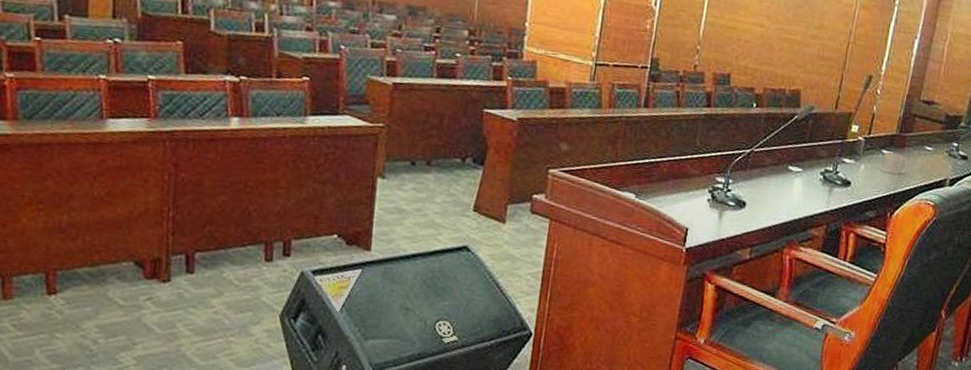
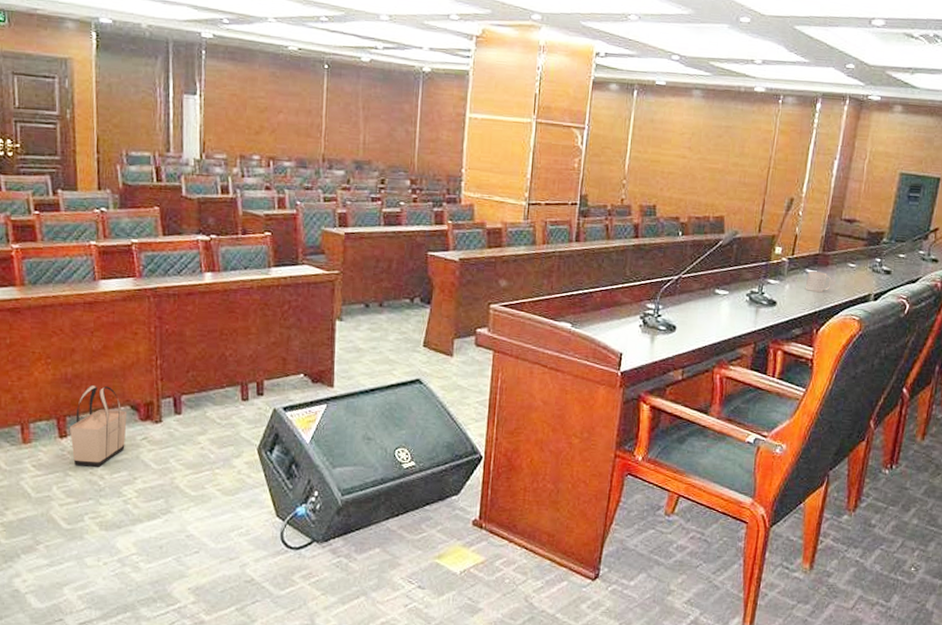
shopping bag: none [59,235,131,330] -> present [69,384,127,467]

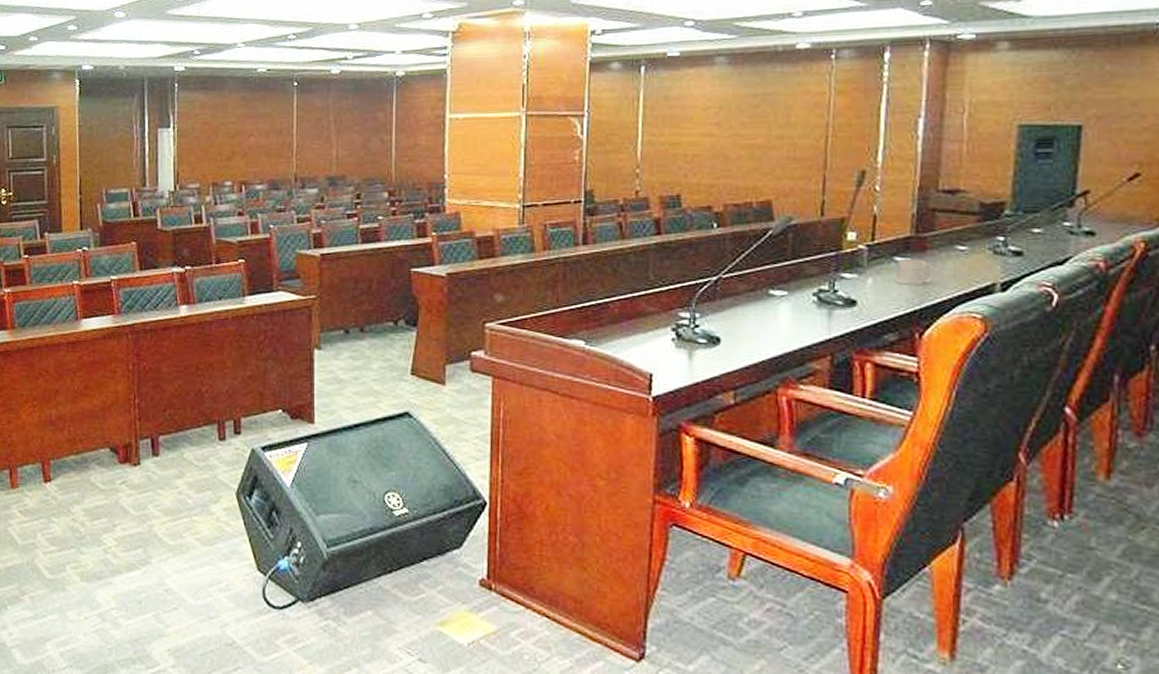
shopping bag: present [69,384,127,467] -> none [53,426,107,513]

